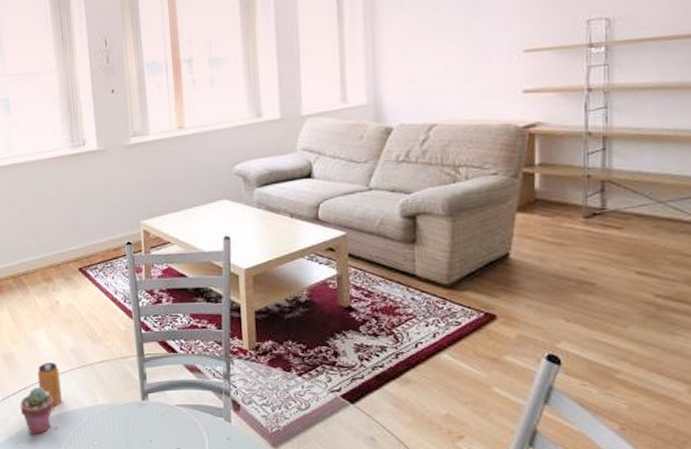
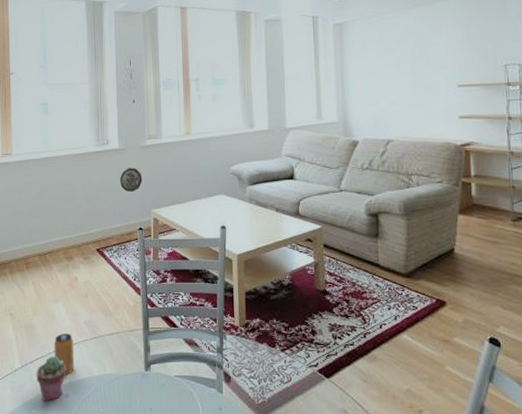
decorative plate: none [101,172,128,201] -> present [120,168,143,192]

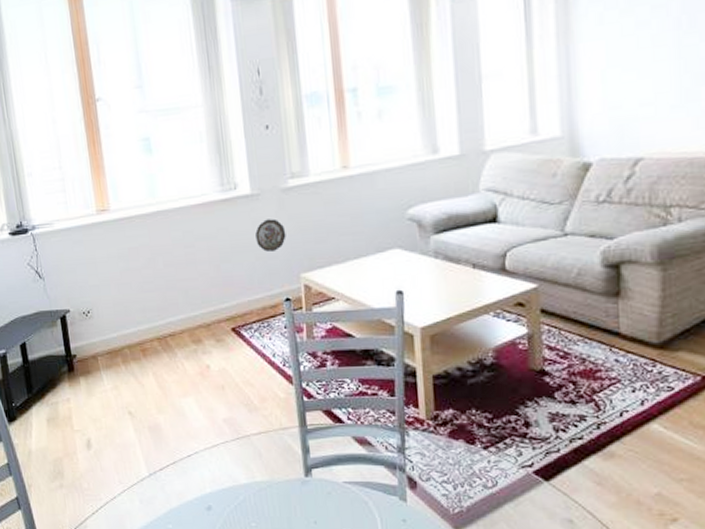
potted succulent: present [36,355,67,402] -> none [168,461,206,515]
beverage can: present [54,334,74,375] -> none [187,434,215,484]

